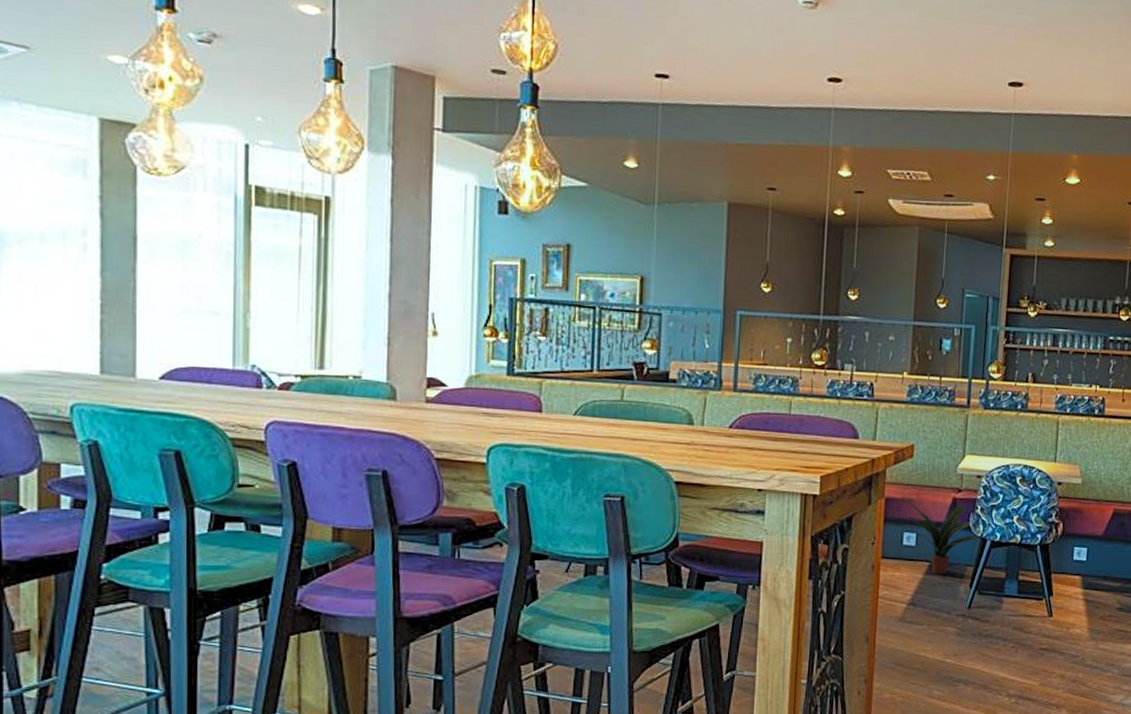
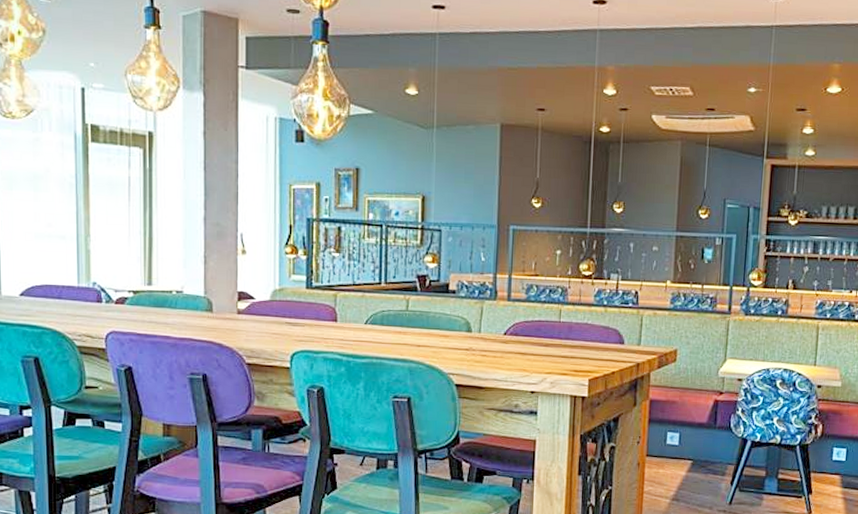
potted plant: present [901,496,976,574] -> none [665,399,737,472]

